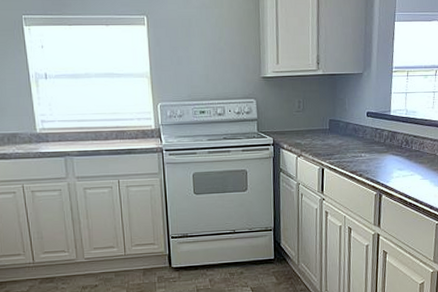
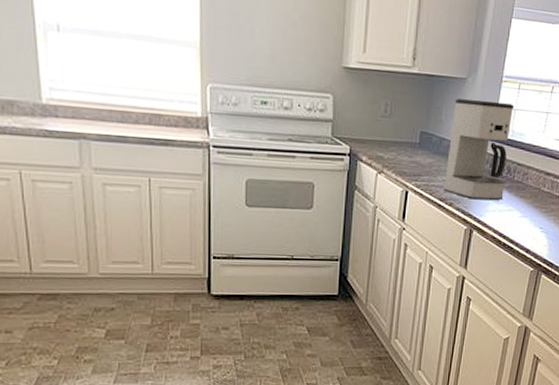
coffee maker: none [353,89,406,169] -> present [444,98,515,201]

